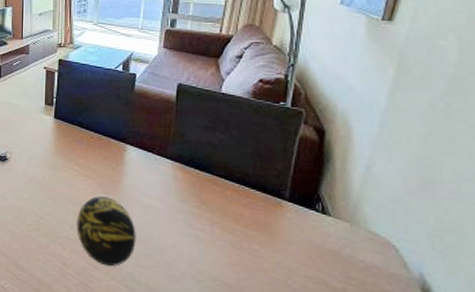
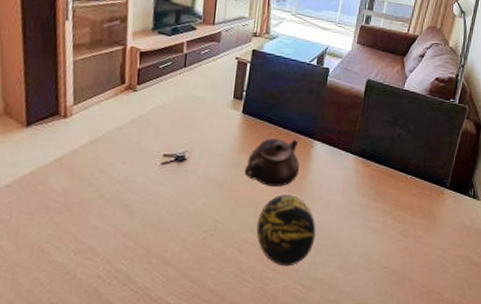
teapot: none [60,142,113,189] -> present [244,138,299,187]

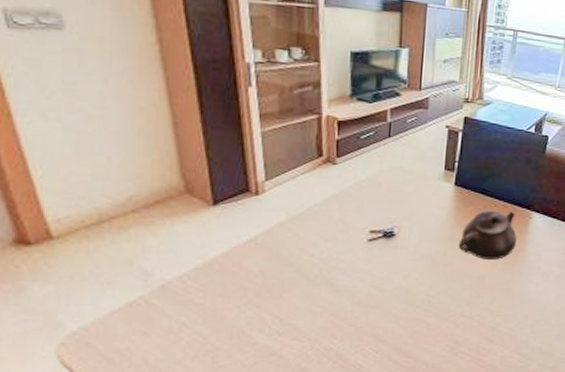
decorative orb: present [256,194,317,267] -> none [472,266,535,338]

